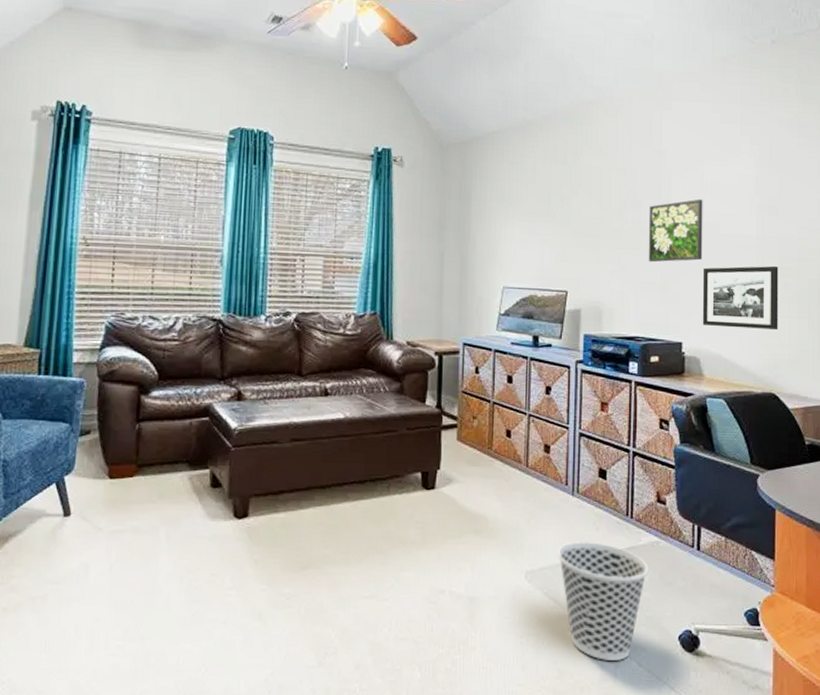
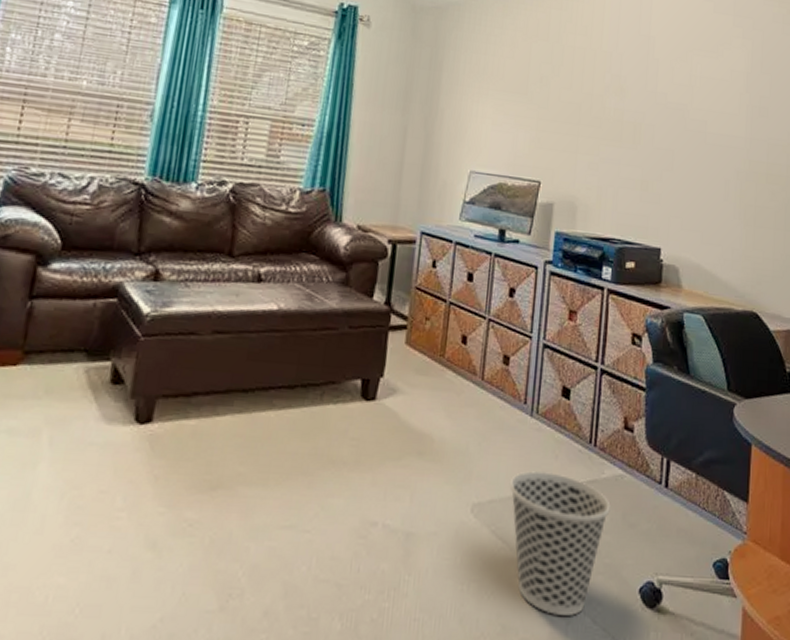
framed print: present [648,198,703,263] -> none [629,91,691,159]
picture frame: present [702,265,779,329] -> none [683,167,766,241]

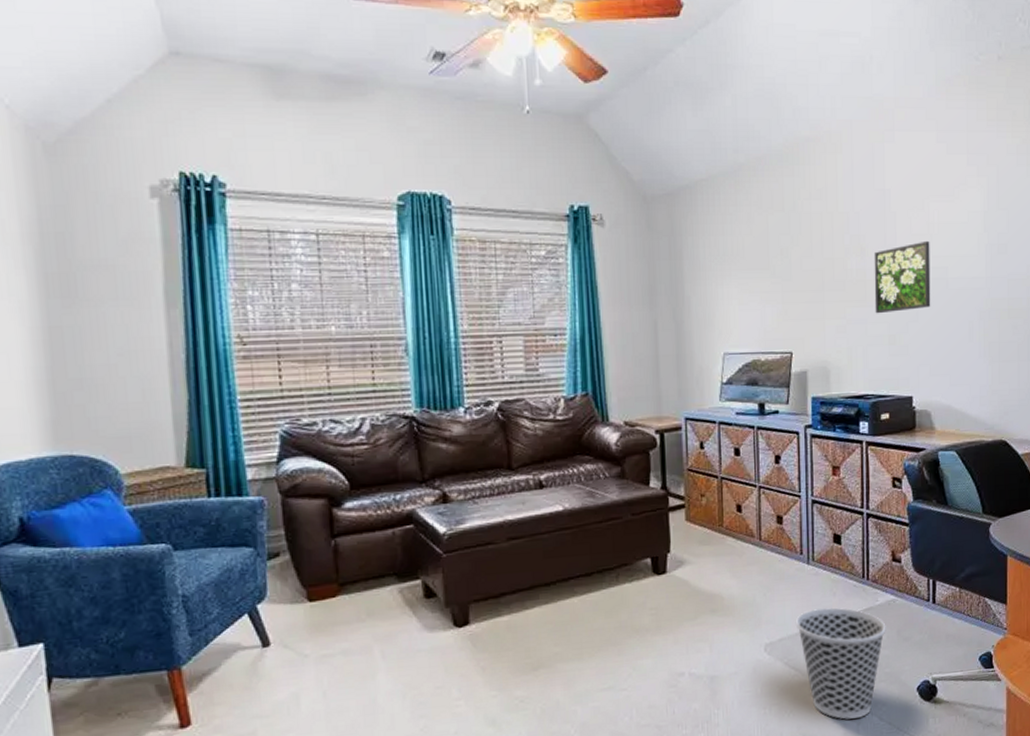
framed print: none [629,91,691,159] -> present [874,240,931,314]

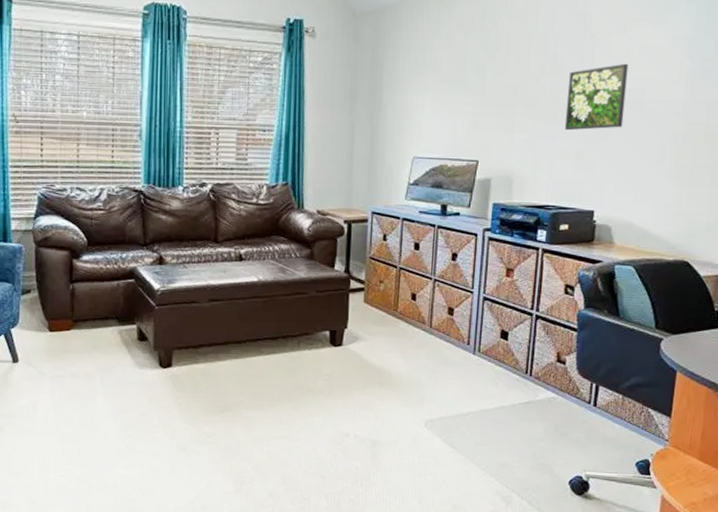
wastebasket: present [796,607,886,720] -> none [457,395,544,499]

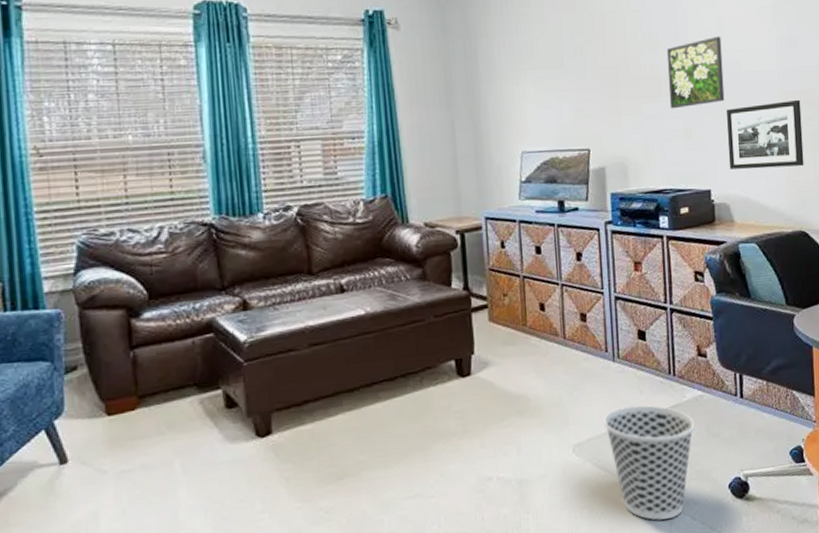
wastebasket: none [457,395,544,499] -> present [604,405,695,521]
picture frame: none [617,132,705,198] -> present [726,99,804,169]

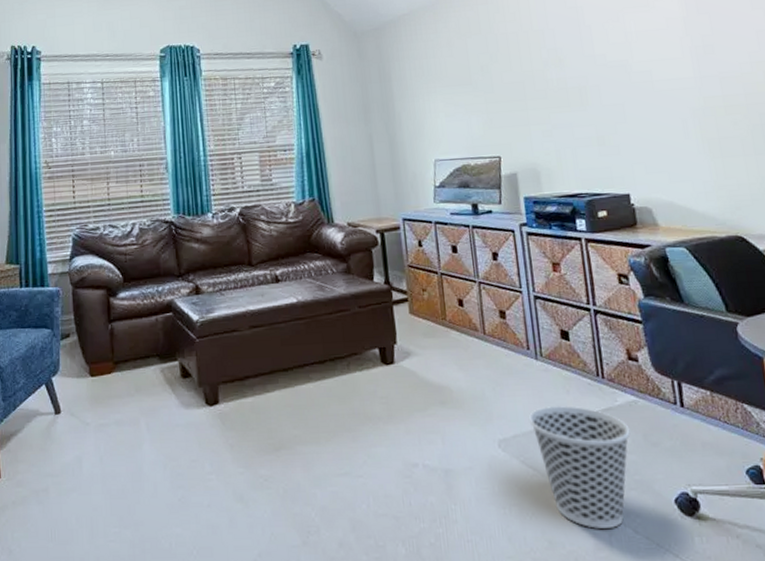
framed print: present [666,36,725,109] -> none [572,48,638,118]
picture frame: present [726,99,804,169] -> none [640,104,734,174]

